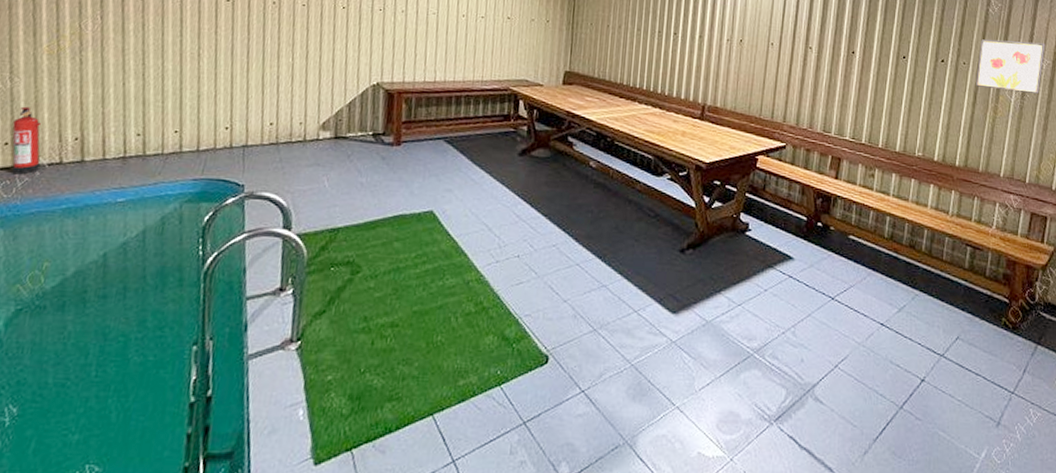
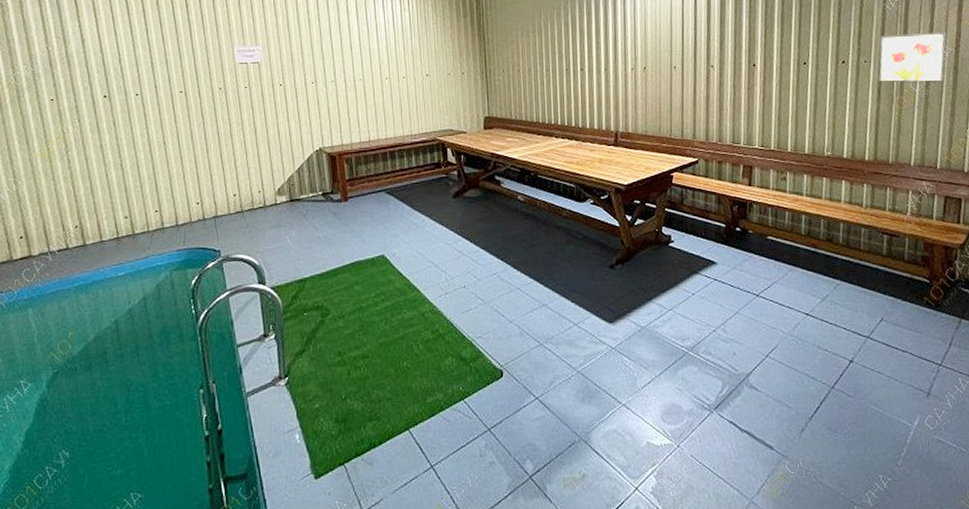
fire extinguisher: present [11,106,41,175] -> none [23,204,52,262]

